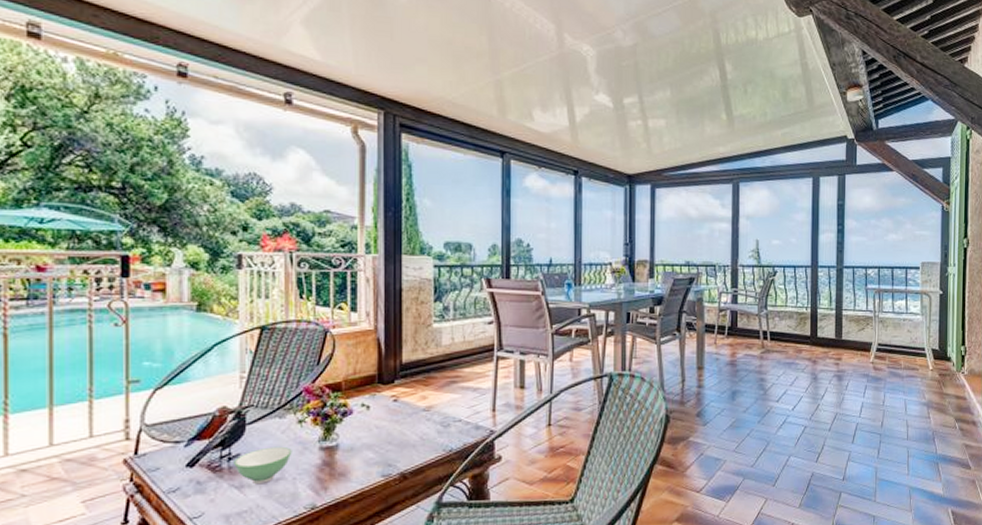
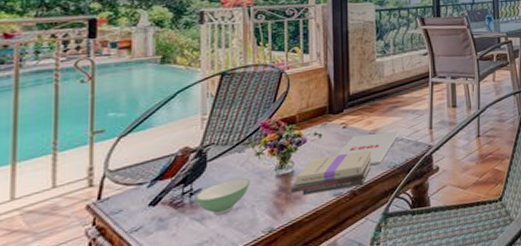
books: none [334,429,425,473] -> present [290,150,372,196]
magazine: none [385,410,457,446] -> present [336,131,399,165]

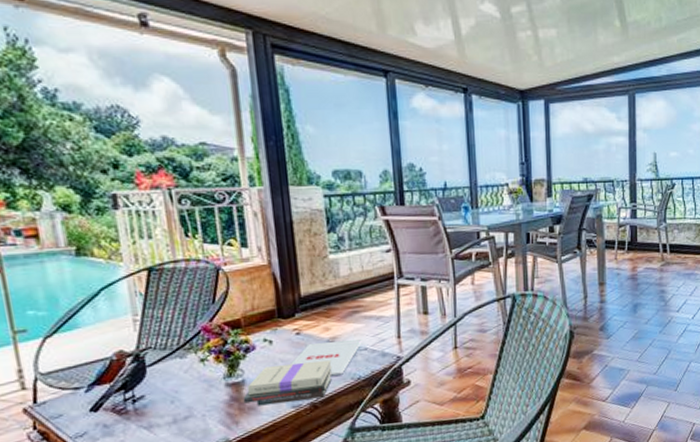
bowl: present [195,177,251,216] -> none [139,385,198,424]

